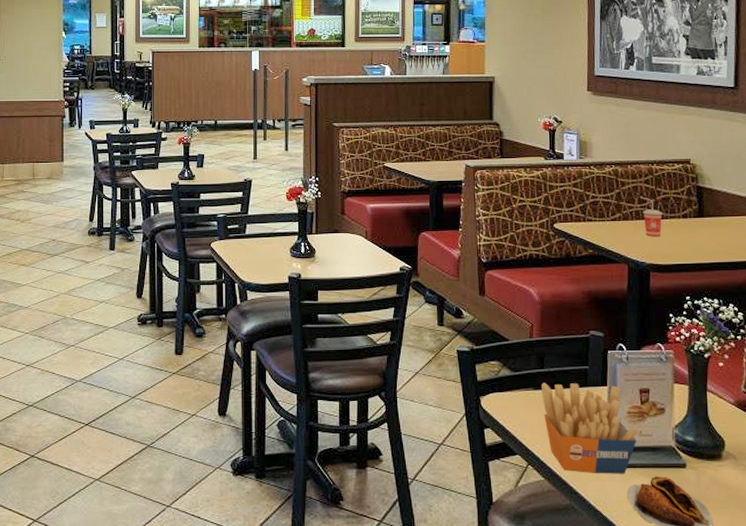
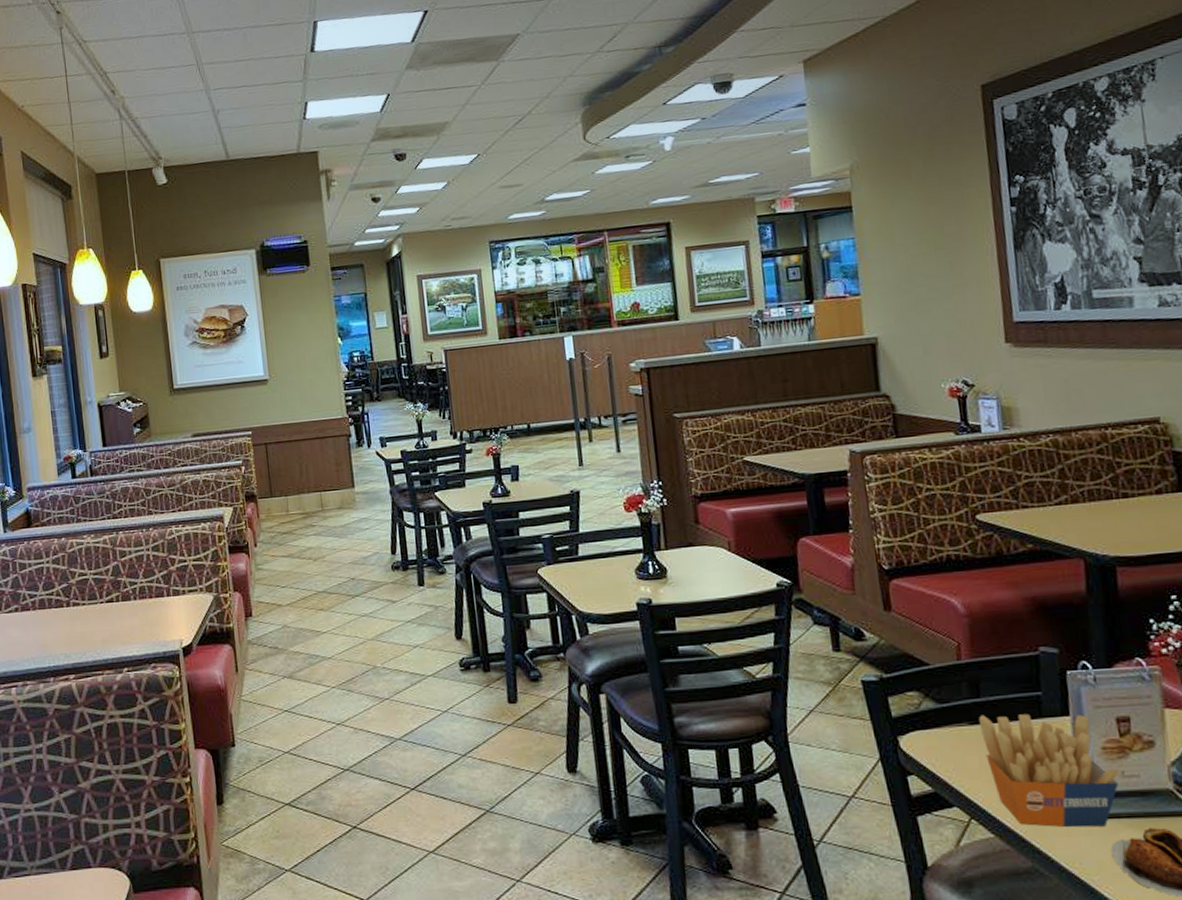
beverage cup: present [640,196,663,237] -> none [1093,471,1127,522]

